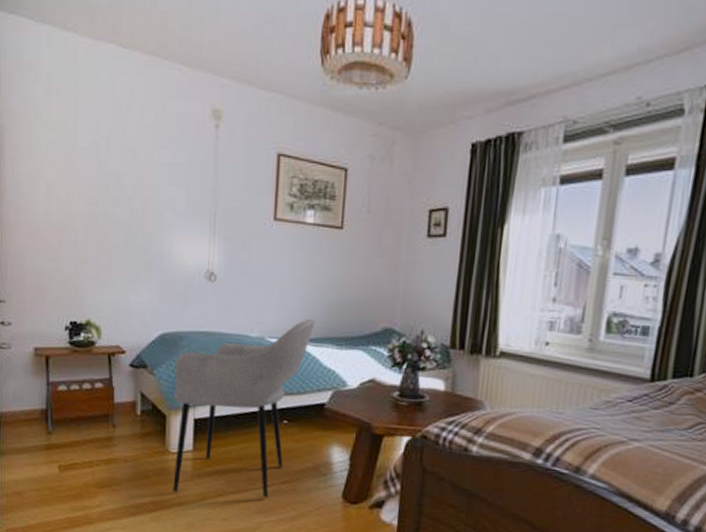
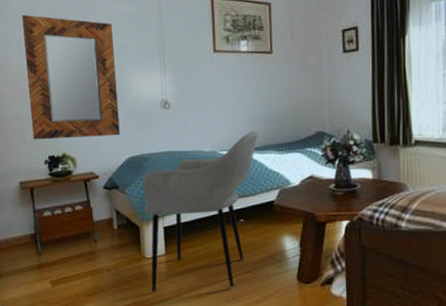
home mirror: none [54,152,158,307] -> present [22,14,120,140]

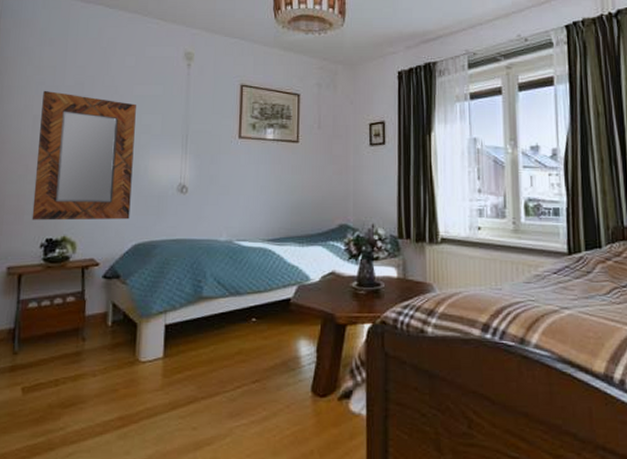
armchair: present [142,130,258,293] -> none [142,220,279,405]

